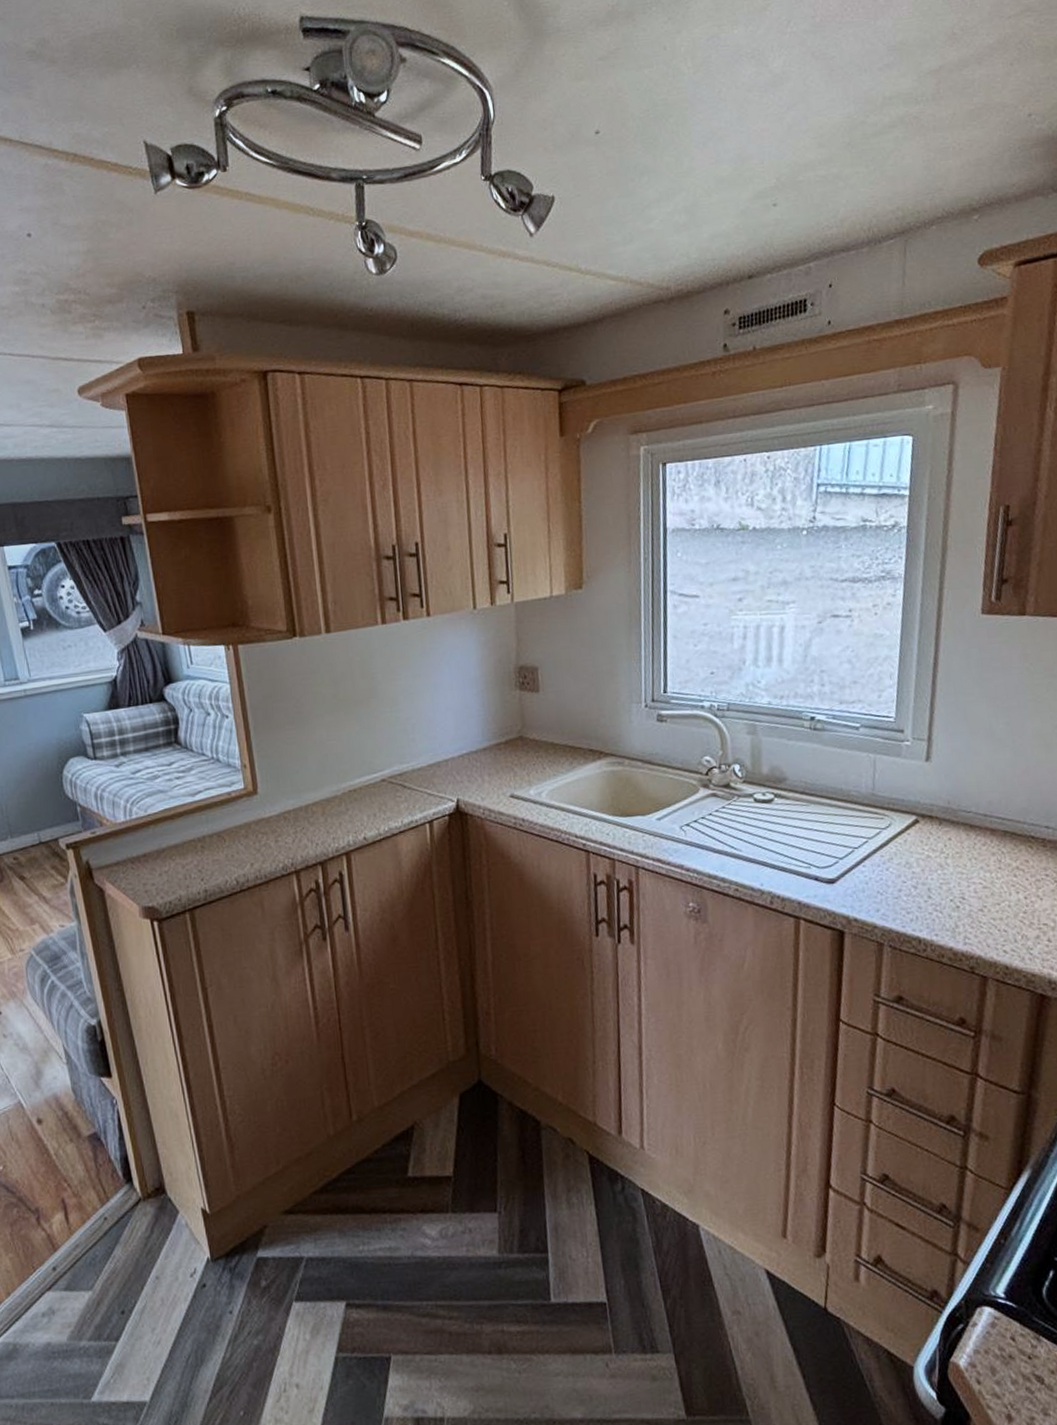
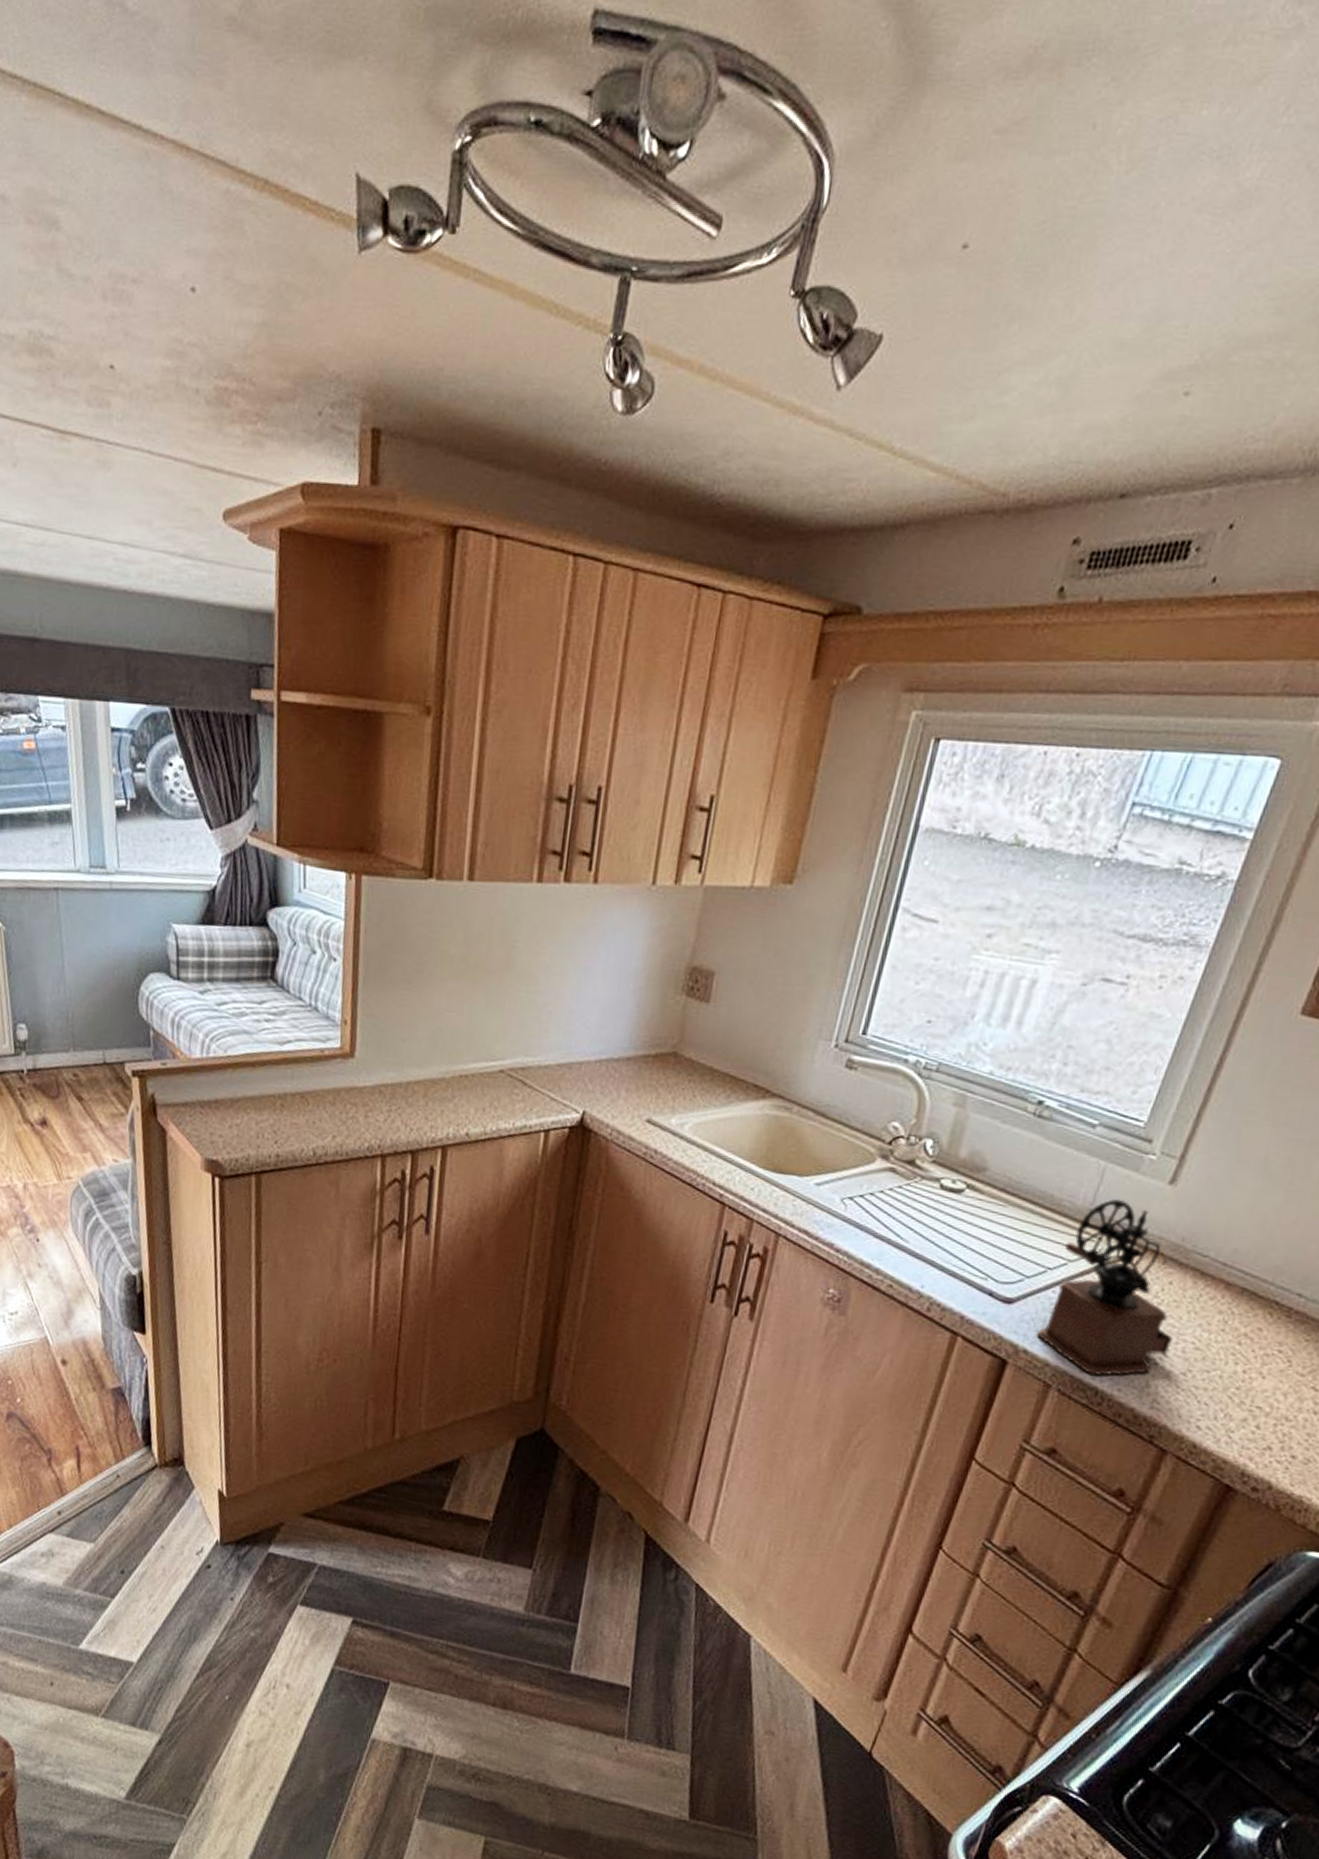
coffee grinder: none [860,781,965,927] -> present [1037,1199,1174,1376]

